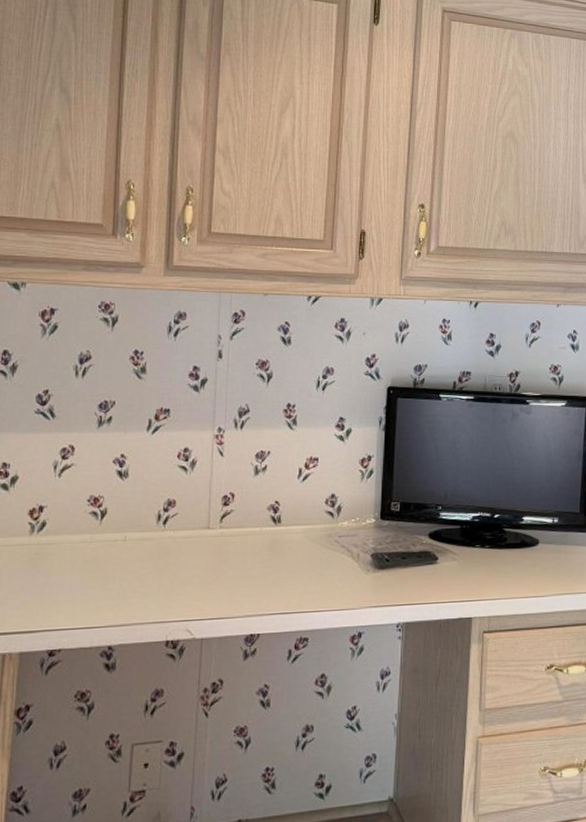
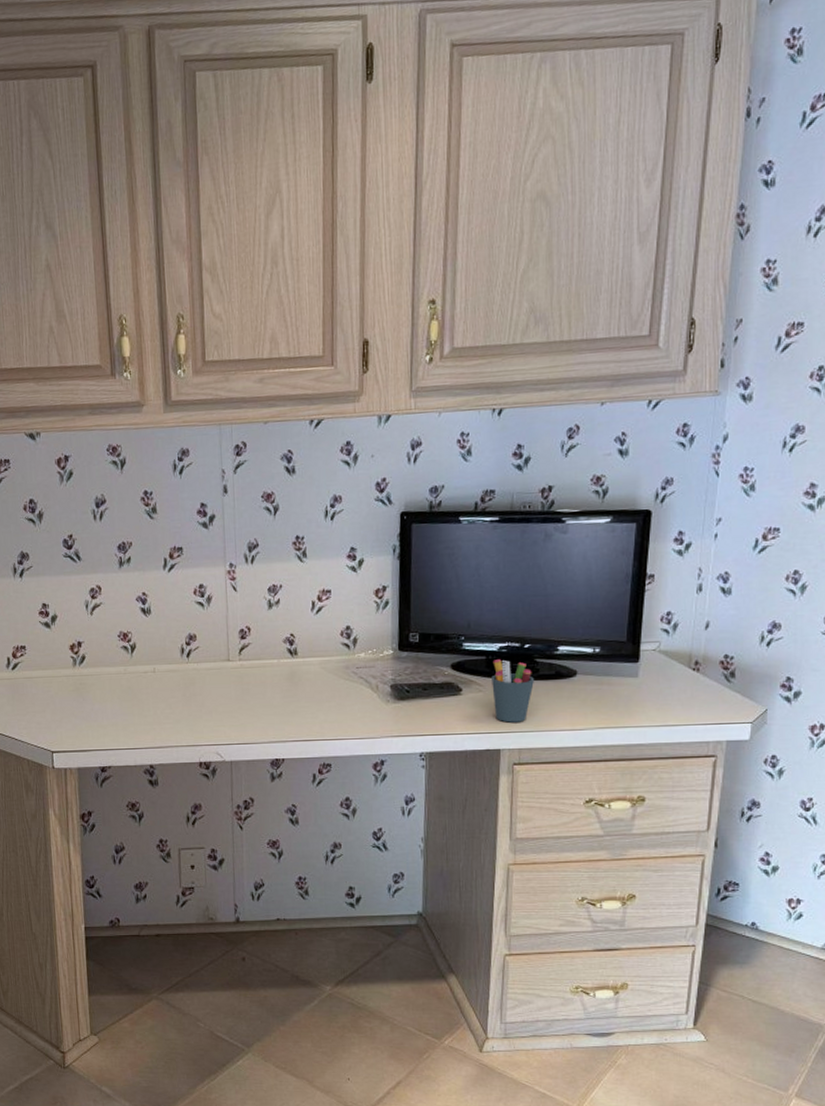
pen holder: none [465,529,502,591] -> present [492,659,534,723]

